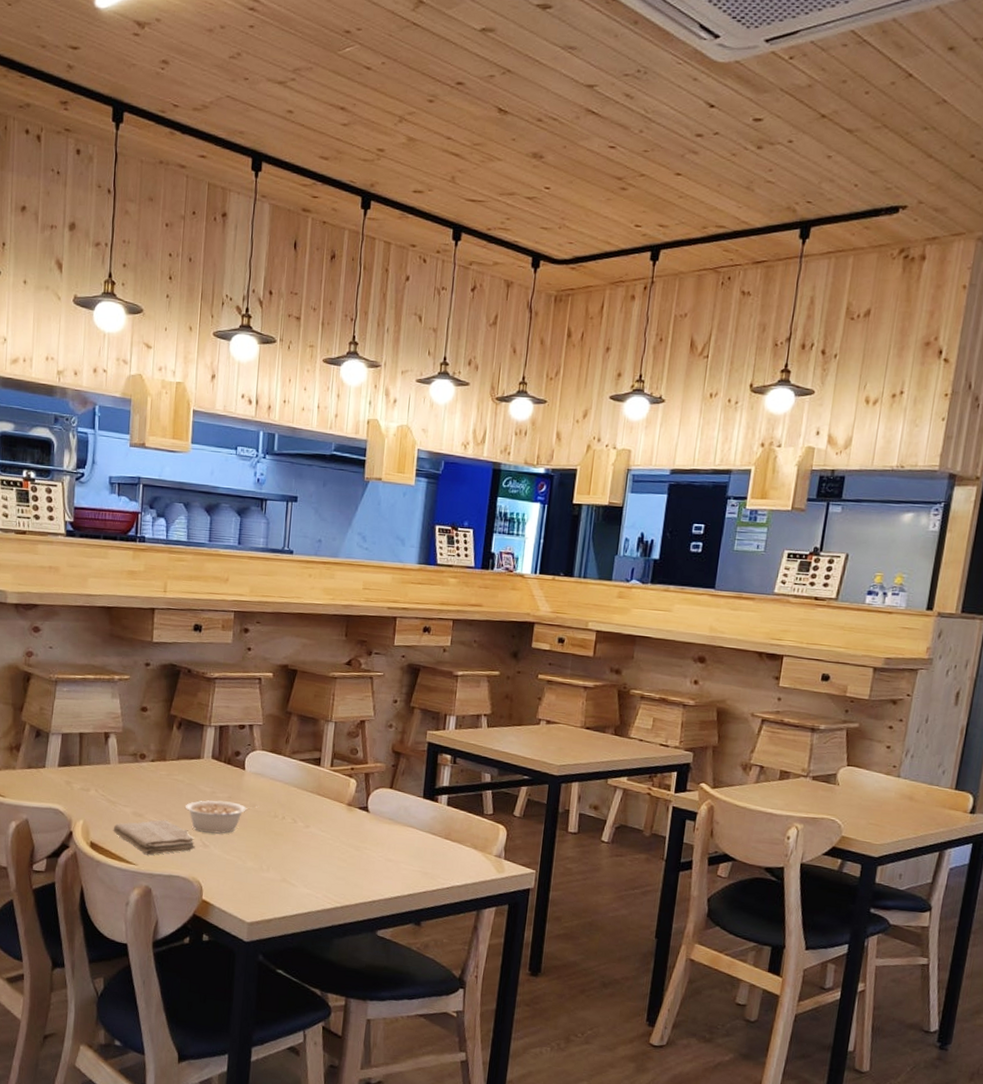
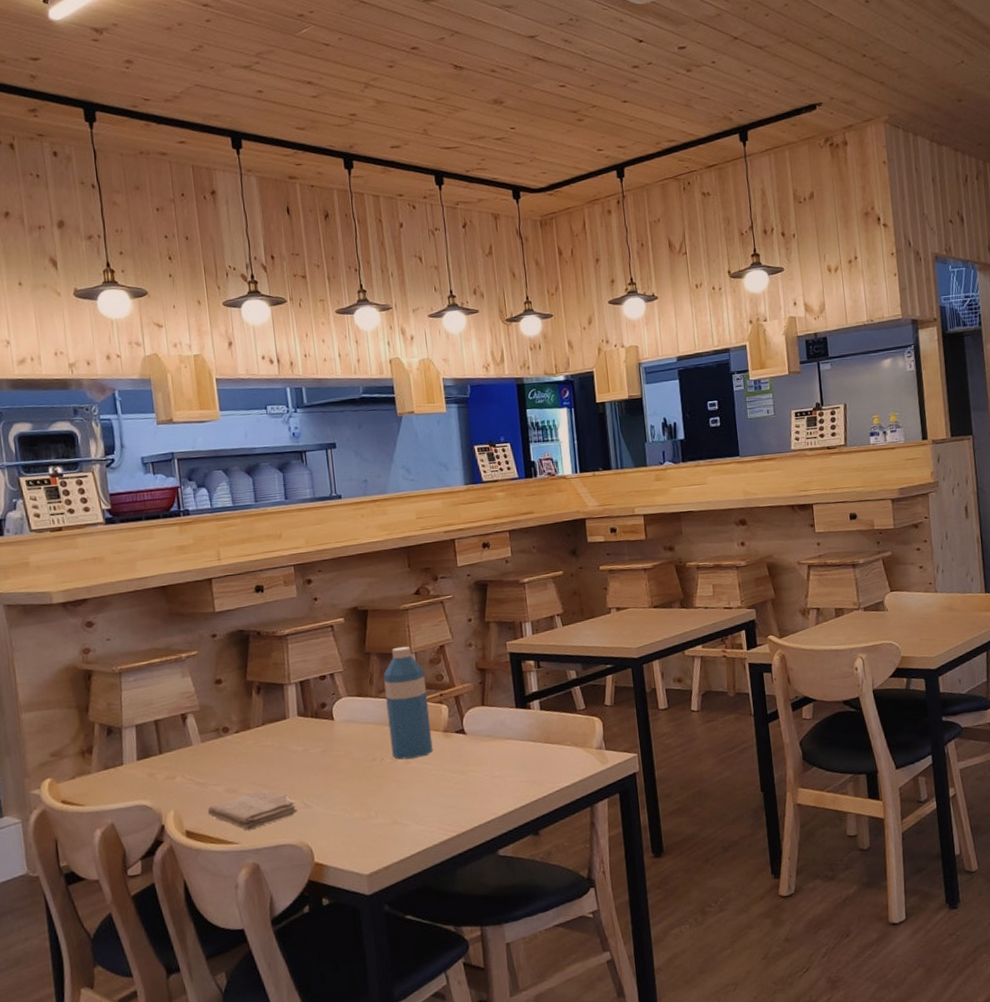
legume: present [185,800,257,834] -> none [279,753,353,794]
water bottle: none [293,713,341,824] -> present [383,646,433,760]

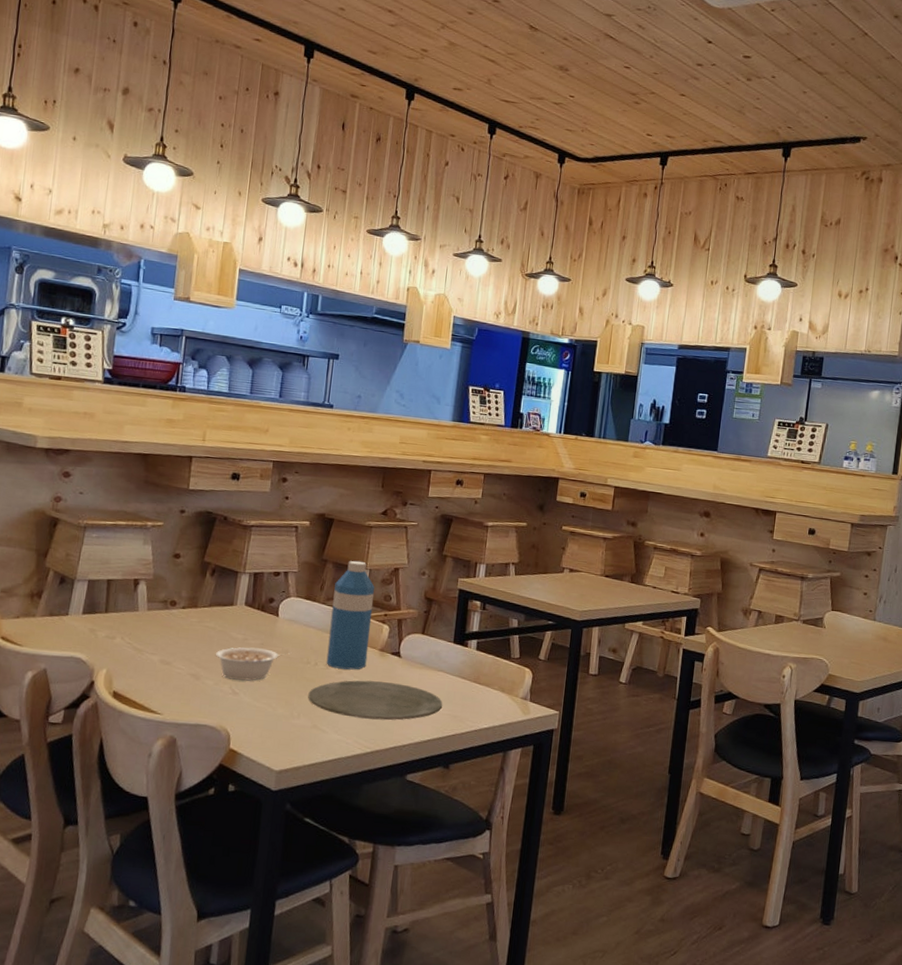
washcloth: present [207,789,298,831] -> none [138,667,225,704]
legume: none [279,753,353,794] -> present [215,647,290,681]
plate: none [381,760,519,805] -> present [308,680,443,721]

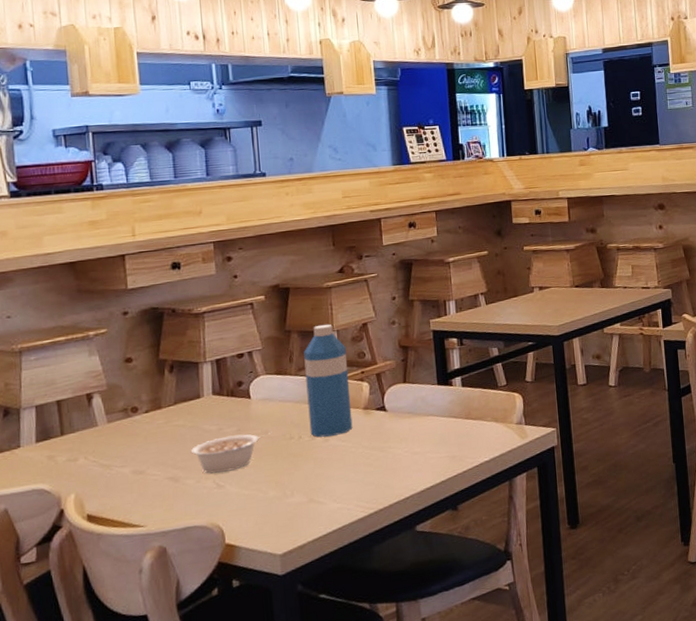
plate: present [308,680,443,721] -> none [298,437,439,483]

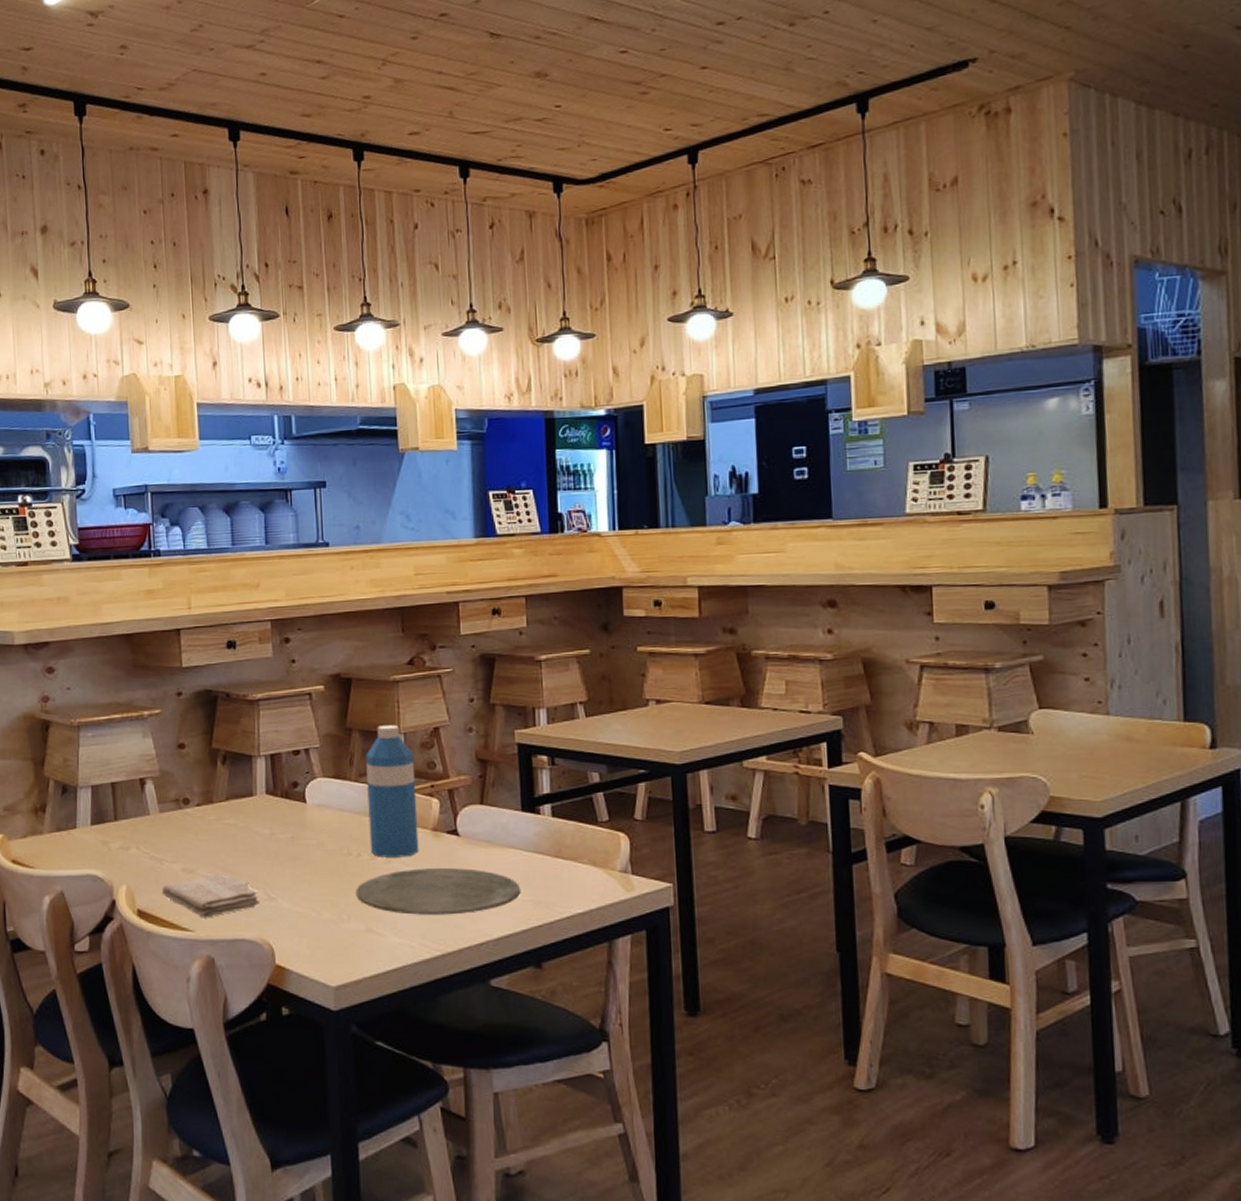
washcloth: none [111,470,209,513] -> present [161,873,260,918]
legume: present [190,432,270,474] -> none [241,843,326,883]
plate: none [298,437,439,483] -> present [356,868,521,915]

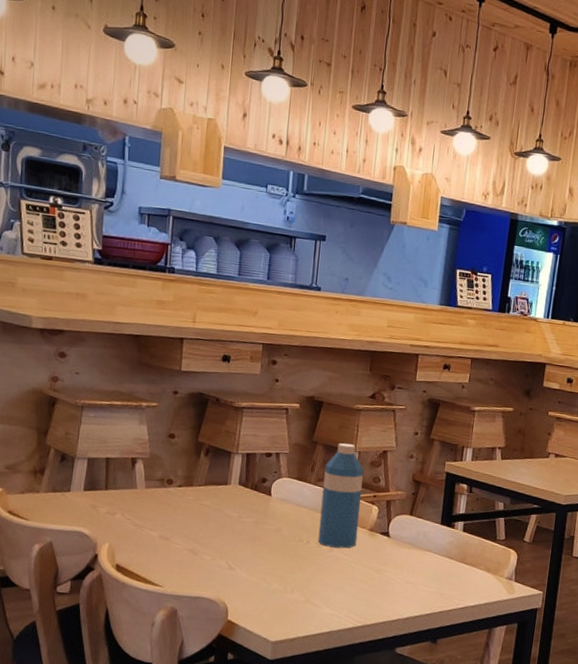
washcloth: present [161,873,260,918] -> none [139,543,221,578]
plate: present [356,868,521,915] -> none [301,558,431,597]

